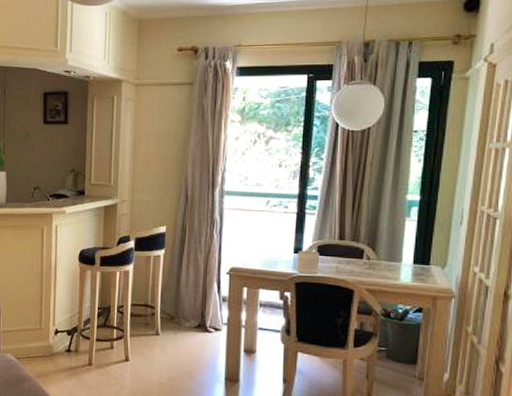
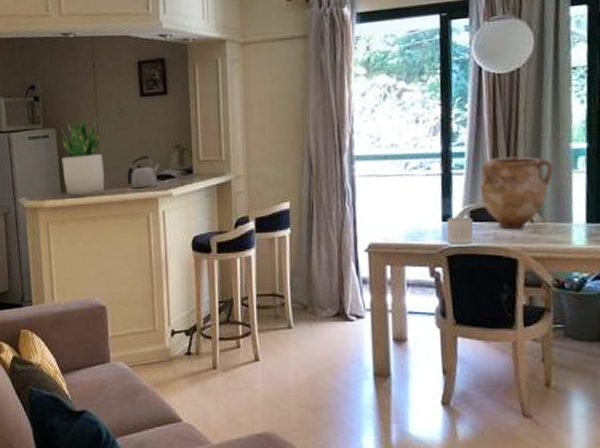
kettle: none [26,176,57,205] -> present [127,155,161,189]
vase: none [328,202,391,265] -> present [479,156,554,230]

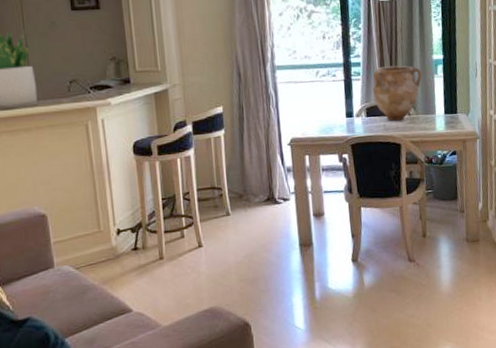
kettle: present [127,155,161,189] -> none [61,67,98,99]
mug: present [446,217,474,245] -> none [349,113,369,135]

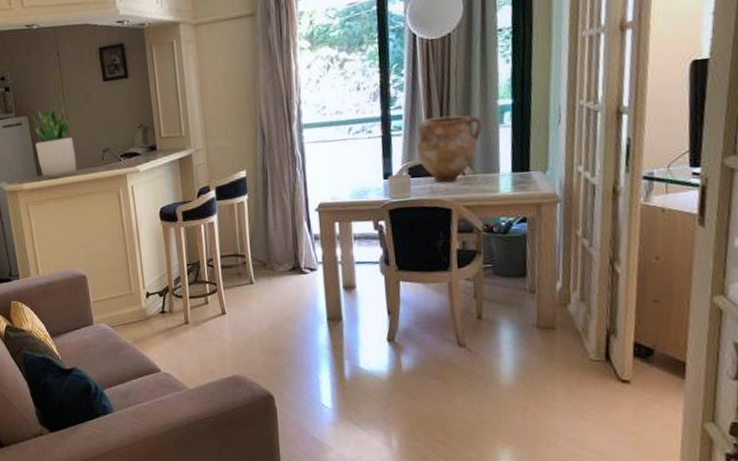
mug: none [349,113,369,135] -> present [387,173,412,200]

